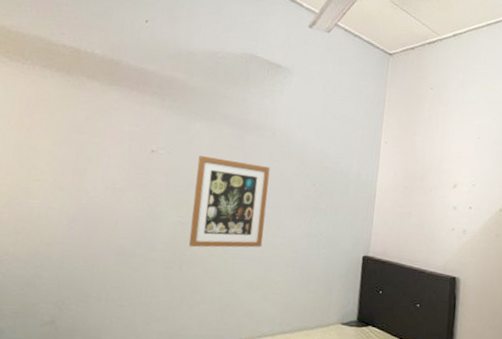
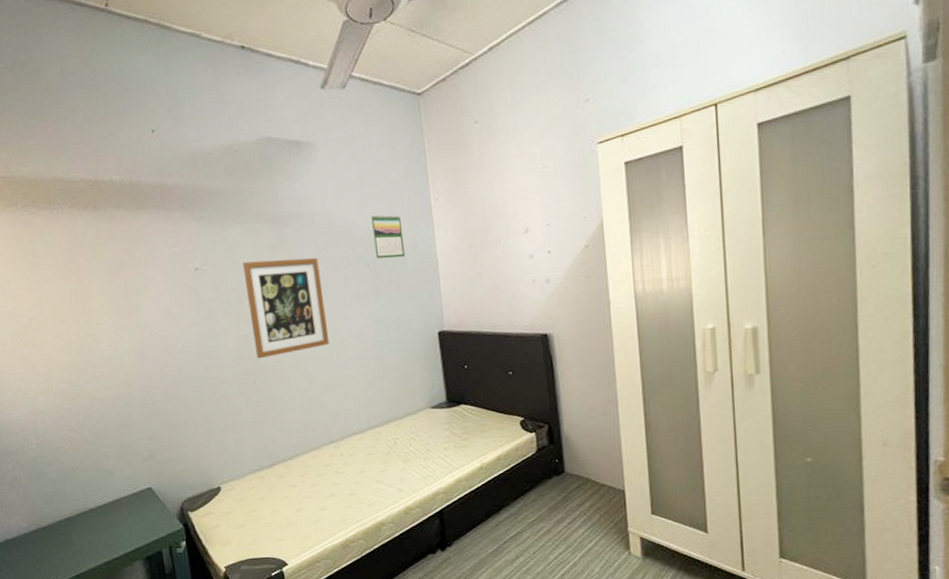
calendar: none [322,142,352,184] -> present [370,214,405,259]

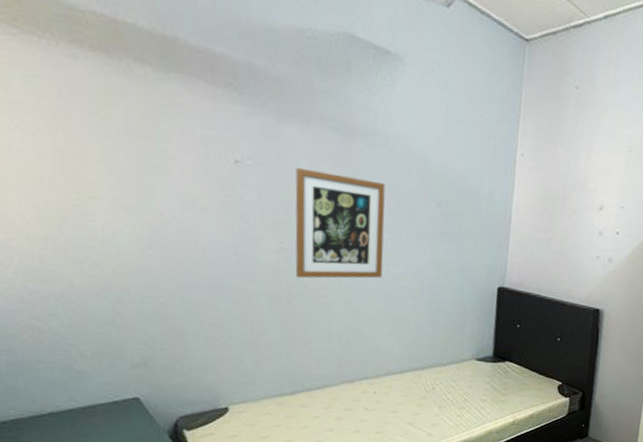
calendar: present [370,214,405,259] -> none [449,153,483,205]

